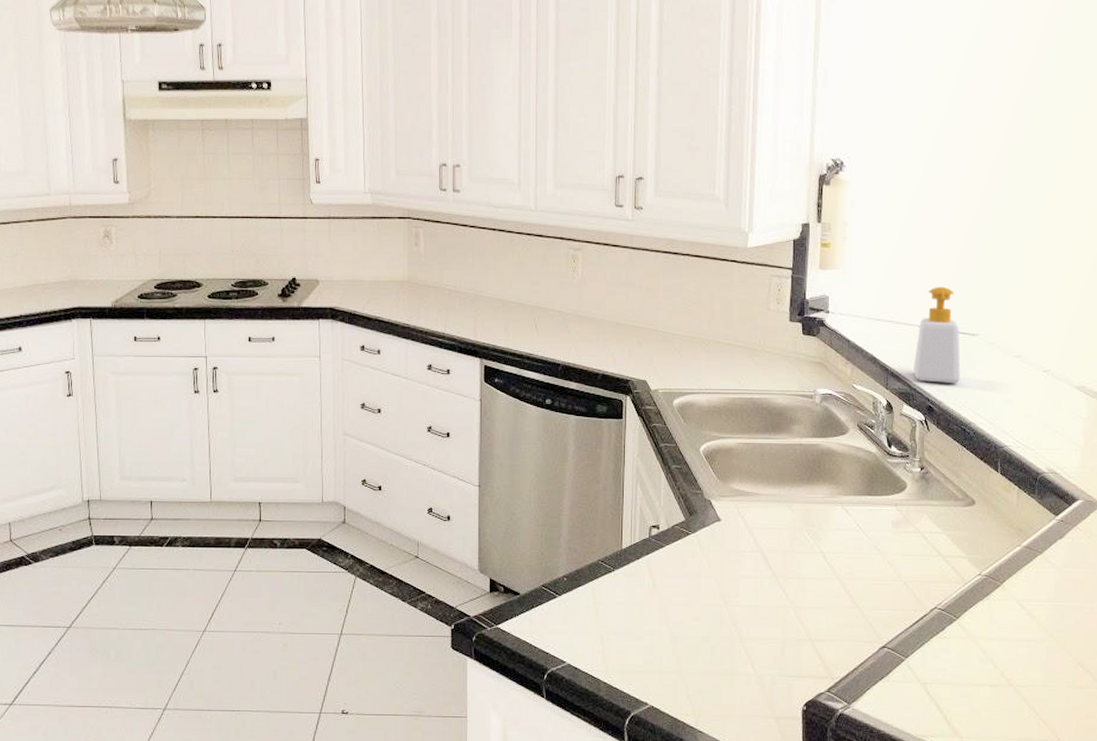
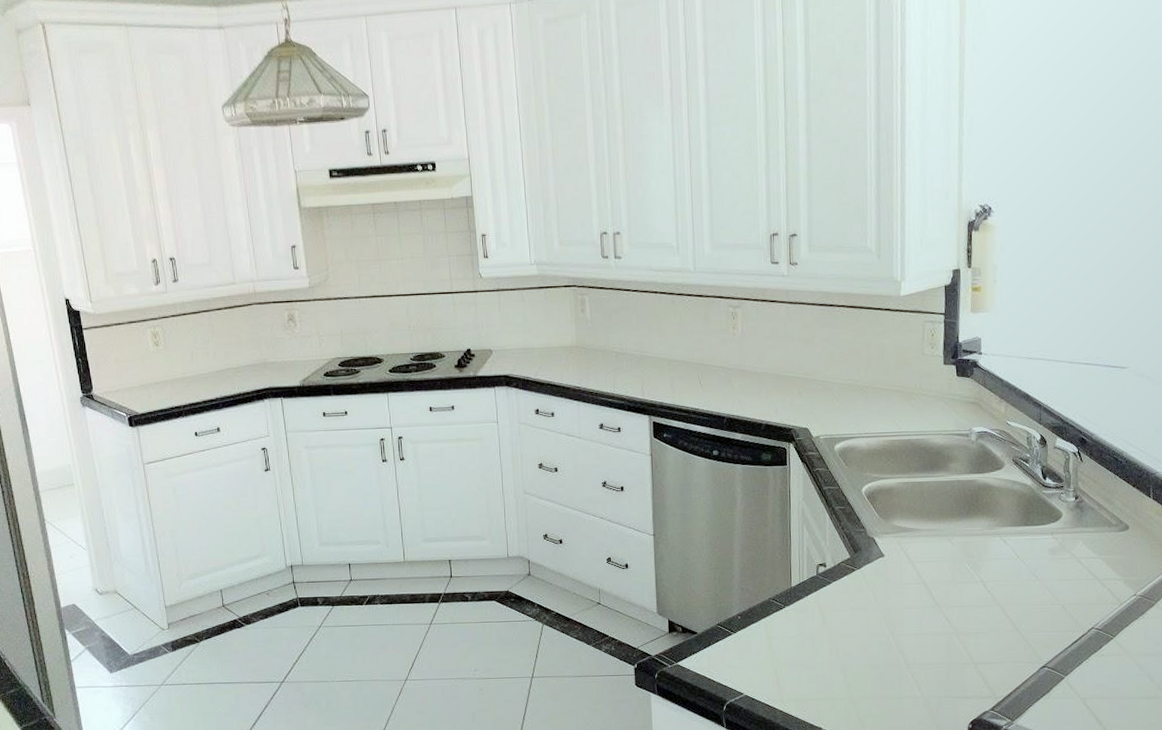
soap bottle: present [914,286,961,383] -> none [1065,322,1112,416]

